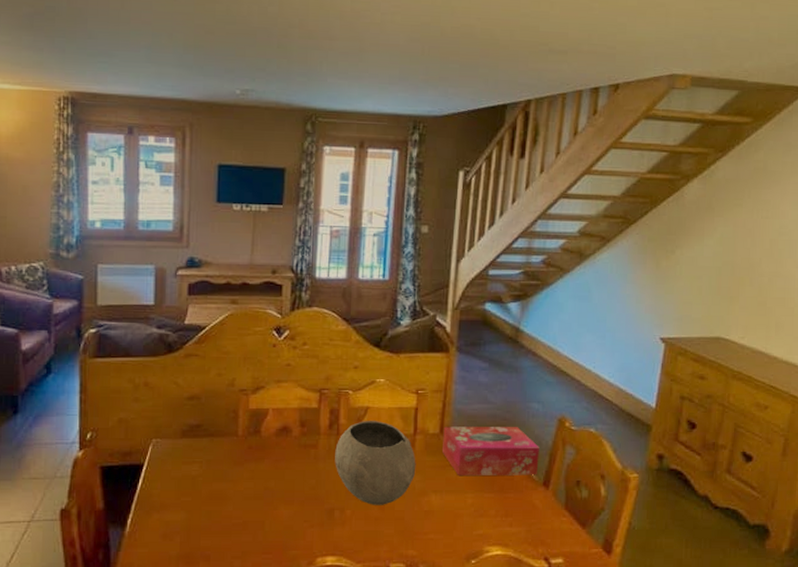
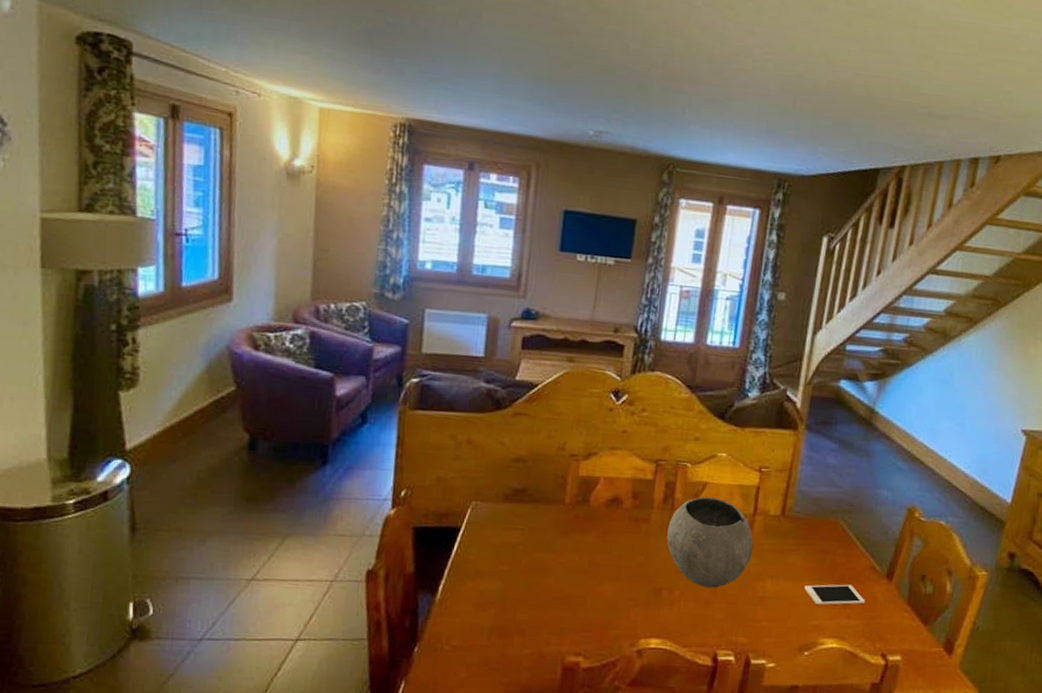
tissue box: present [442,426,539,477] -> none [782,508,886,567]
cell phone: none [467,494,525,515] -> present [804,584,865,605]

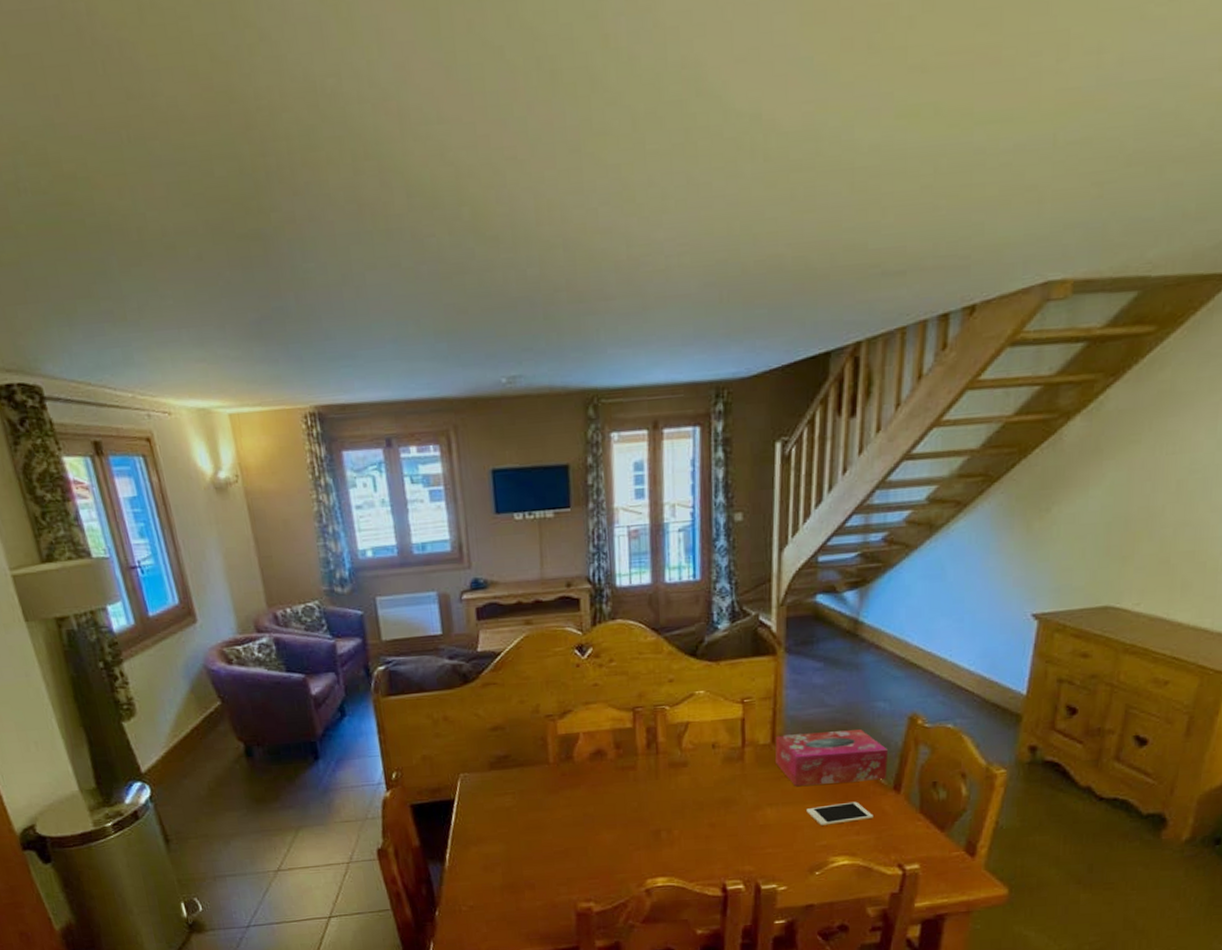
bowl: present [666,497,754,588] -> none [656,736,747,824]
tissue box: none [782,508,886,567] -> present [775,729,887,787]

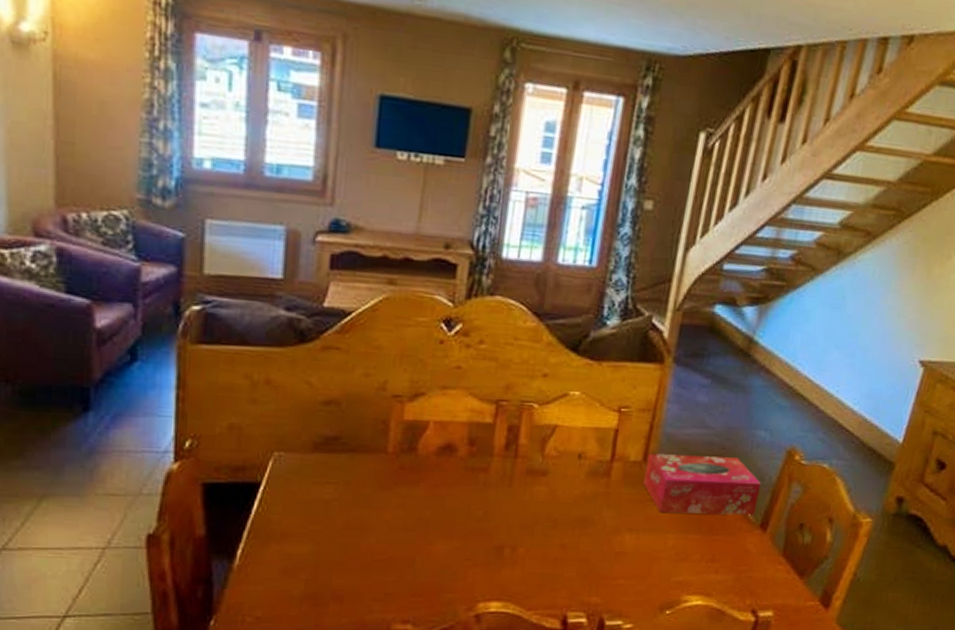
cell phone: present [806,801,874,826] -> none [667,536,736,560]

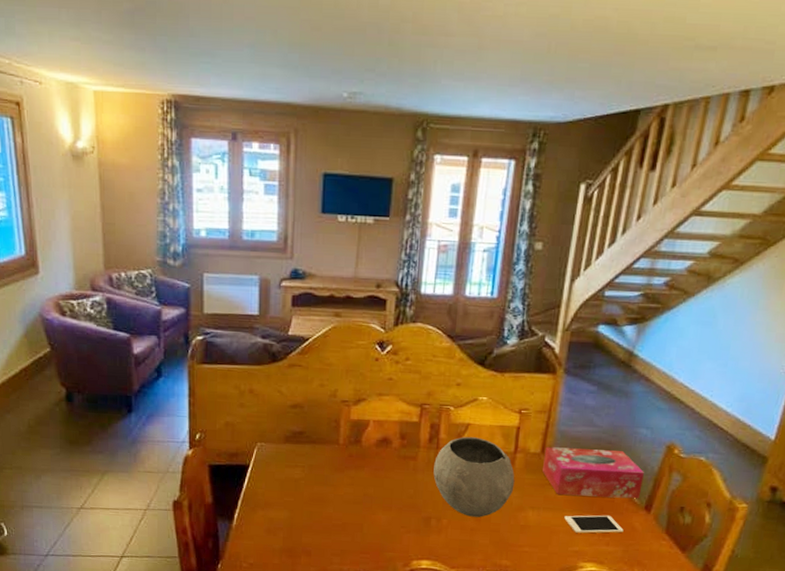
bowl: none [509,442,610,544] -> present [433,437,515,517]
cell phone: none [667,536,736,560] -> present [564,515,624,534]

